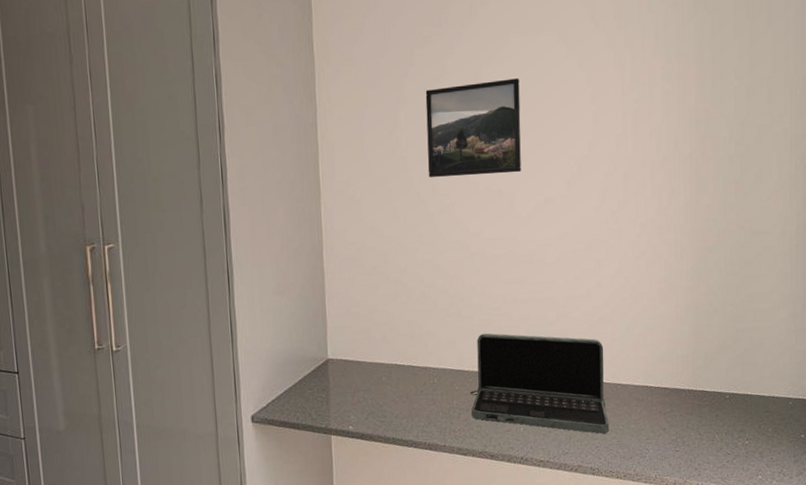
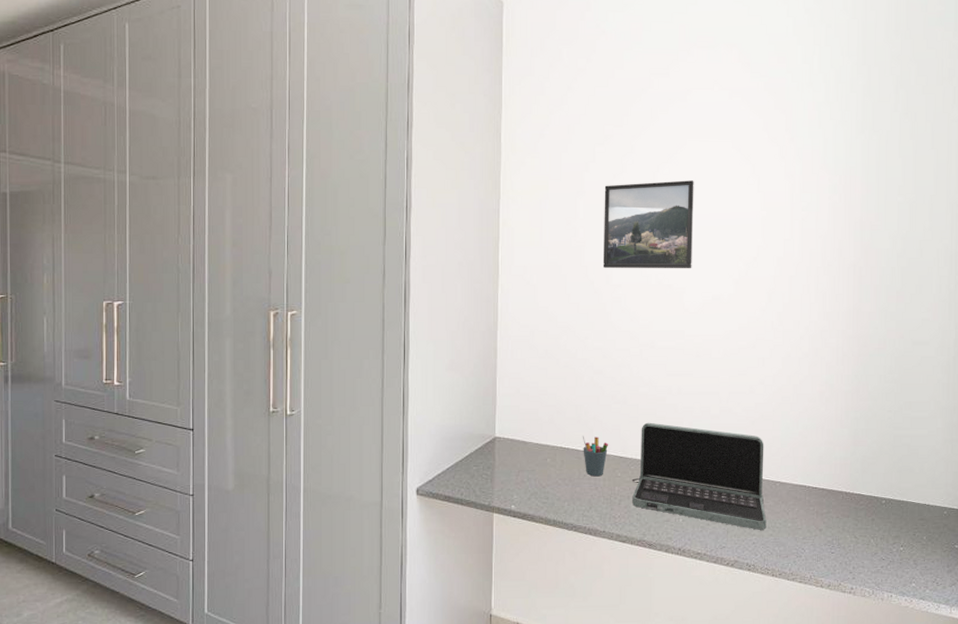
pen holder: none [417,351,445,392] -> present [582,436,609,477]

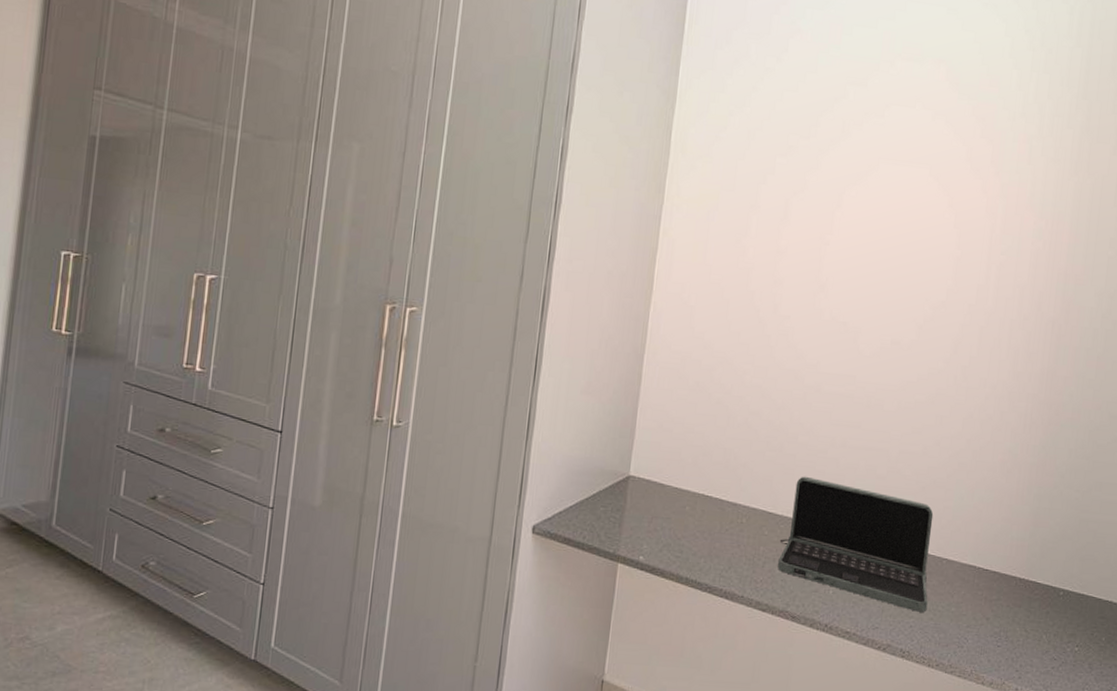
pen holder: present [582,436,609,477] -> none [727,484,758,533]
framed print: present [602,180,694,269] -> none [771,202,884,307]

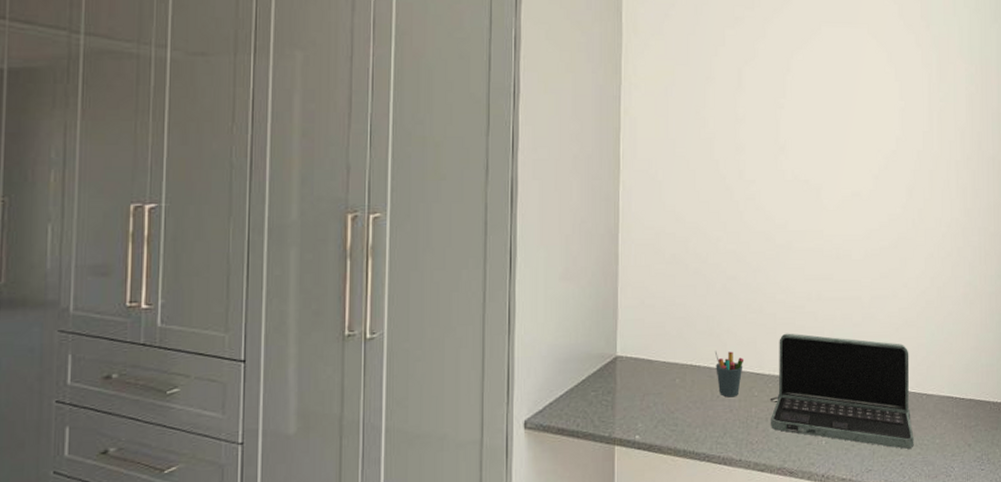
pen holder: none [727,484,758,533] -> present [714,351,744,398]

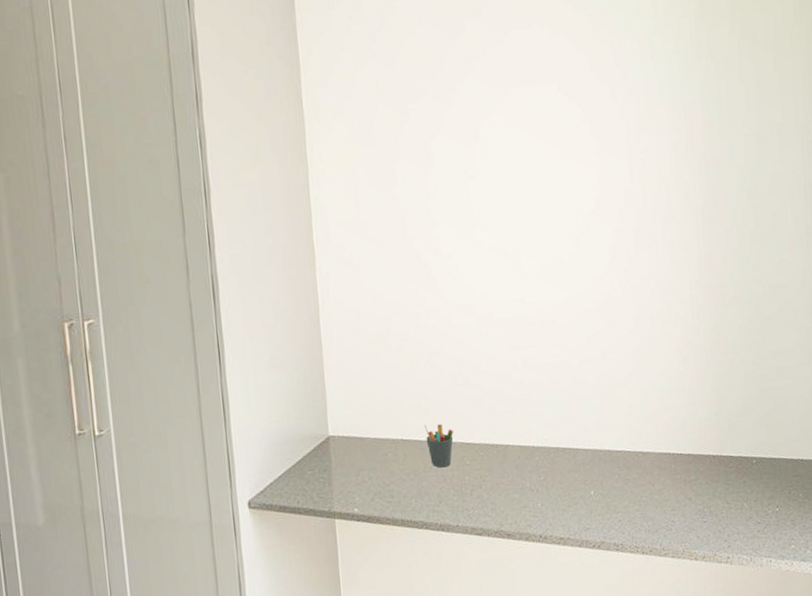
laptop: present [769,333,914,449] -> none [482,402,632,507]

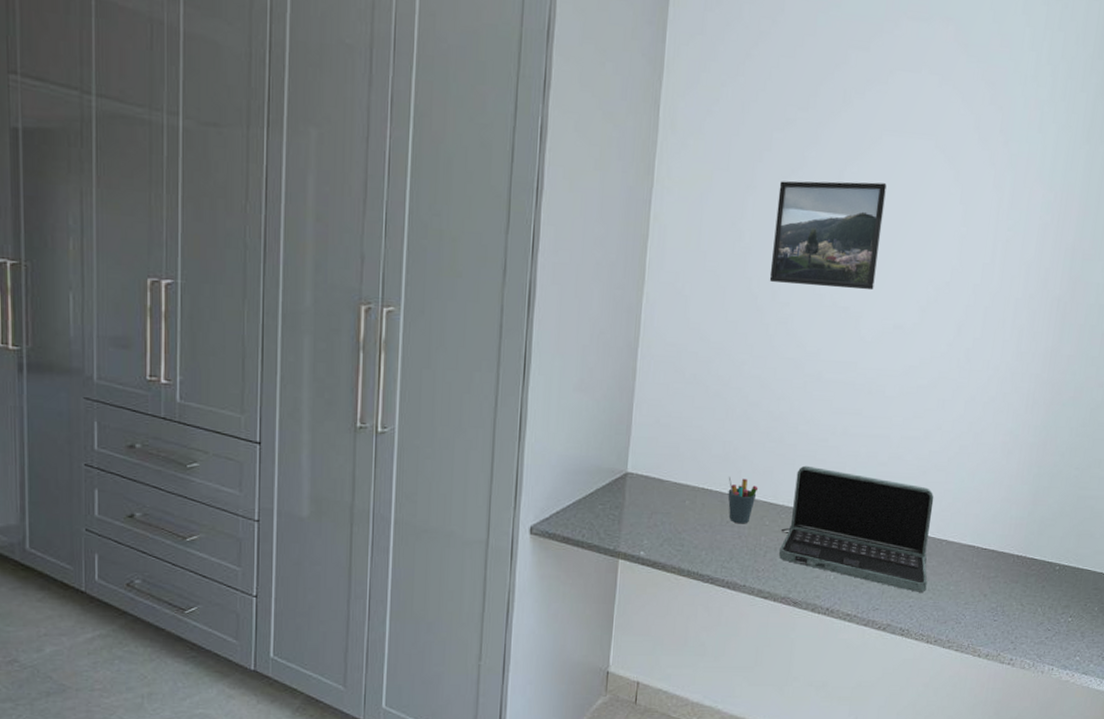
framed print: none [422,131,527,238] -> present [769,181,887,291]
laptop: none [482,402,632,507] -> present [779,465,934,592]

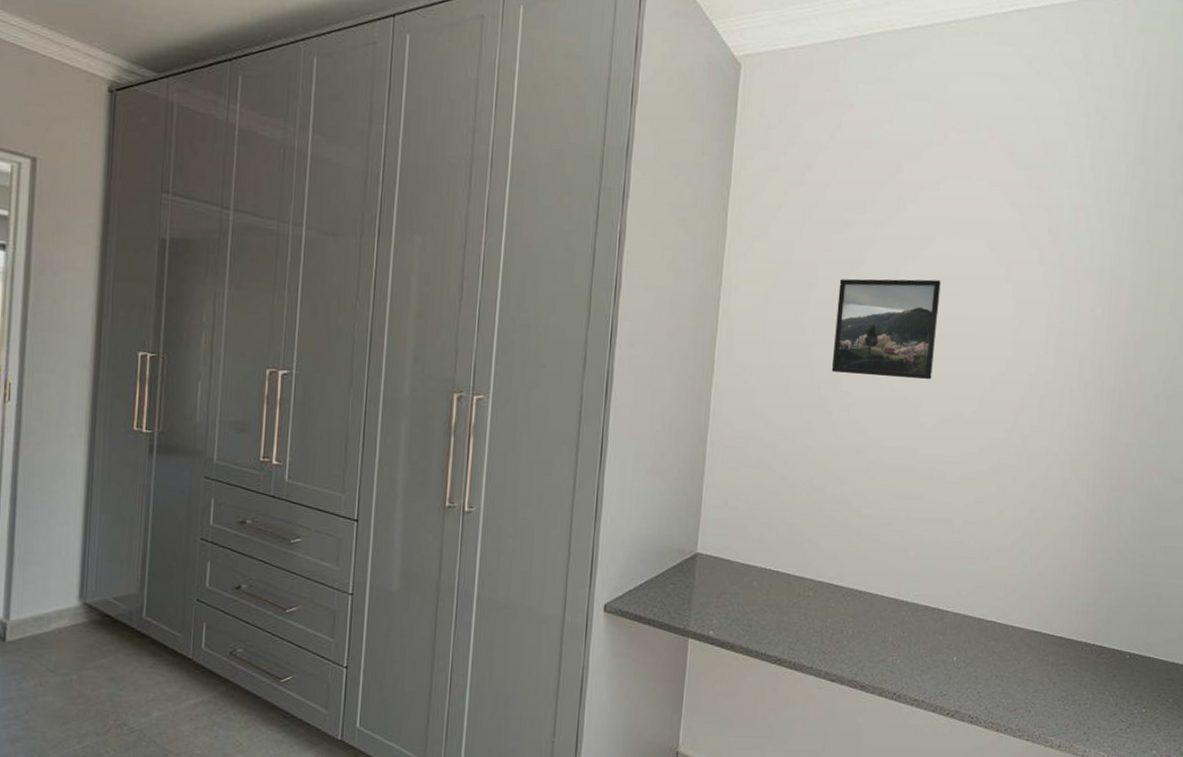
pen holder: present [728,476,759,524] -> none [794,558,824,606]
laptop: present [779,465,934,592] -> none [845,548,999,679]

